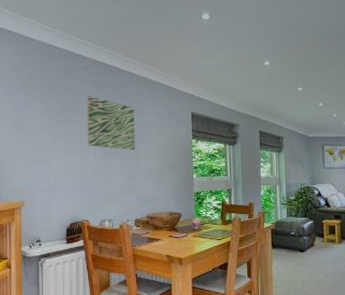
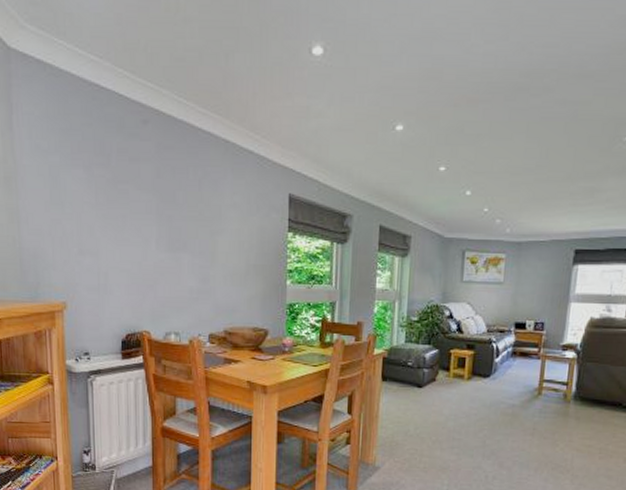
wall art: present [87,96,135,150] -> none [147,163,212,243]

